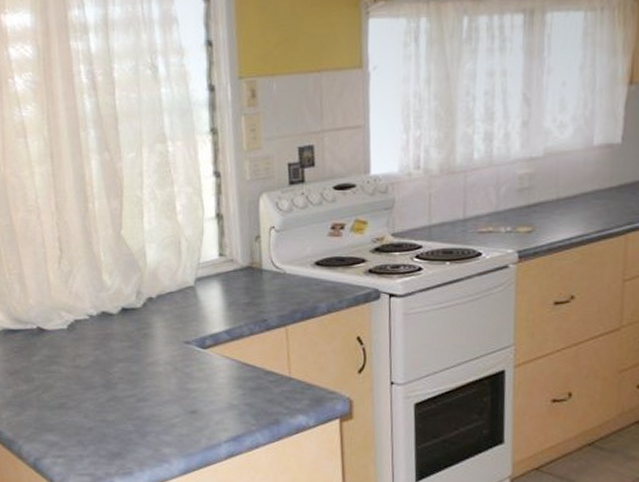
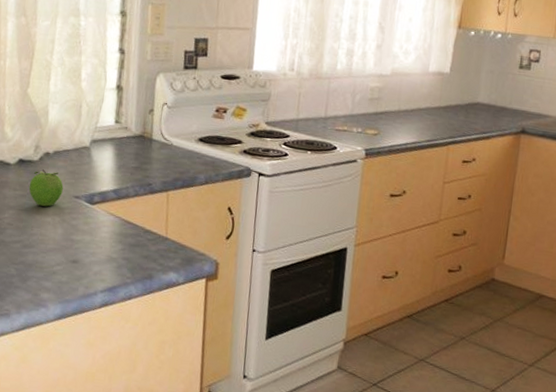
fruit: none [135,316,172,356] -> present [29,169,64,207]

